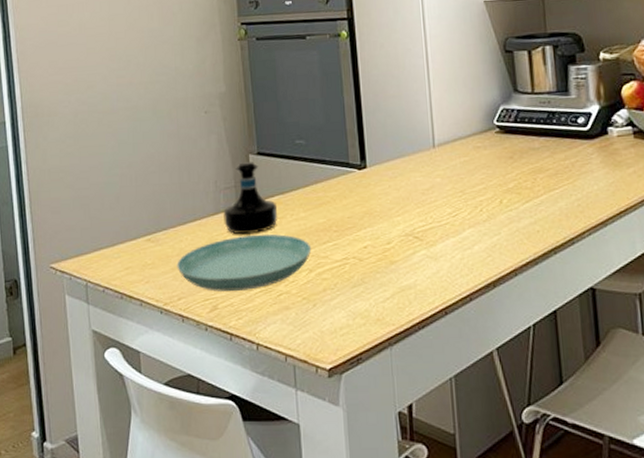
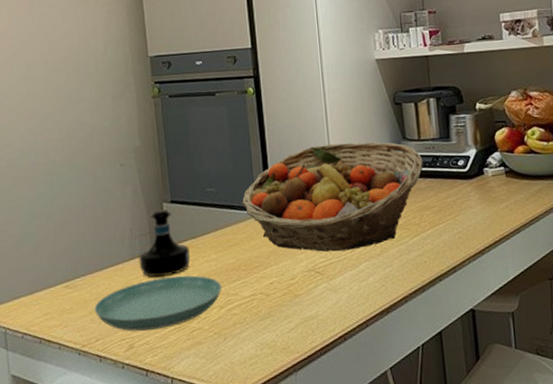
fruit basket: none [333,94,537,215] -> present [241,142,423,252]

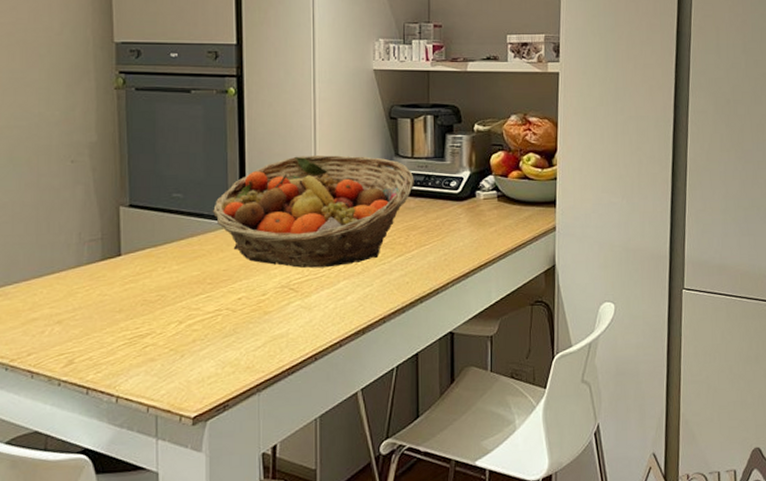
saucer: present [94,275,222,332] -> none [28,286,183,346]
tequila bottle: present [139,209,191,277] -> none [86,213,149,287]

